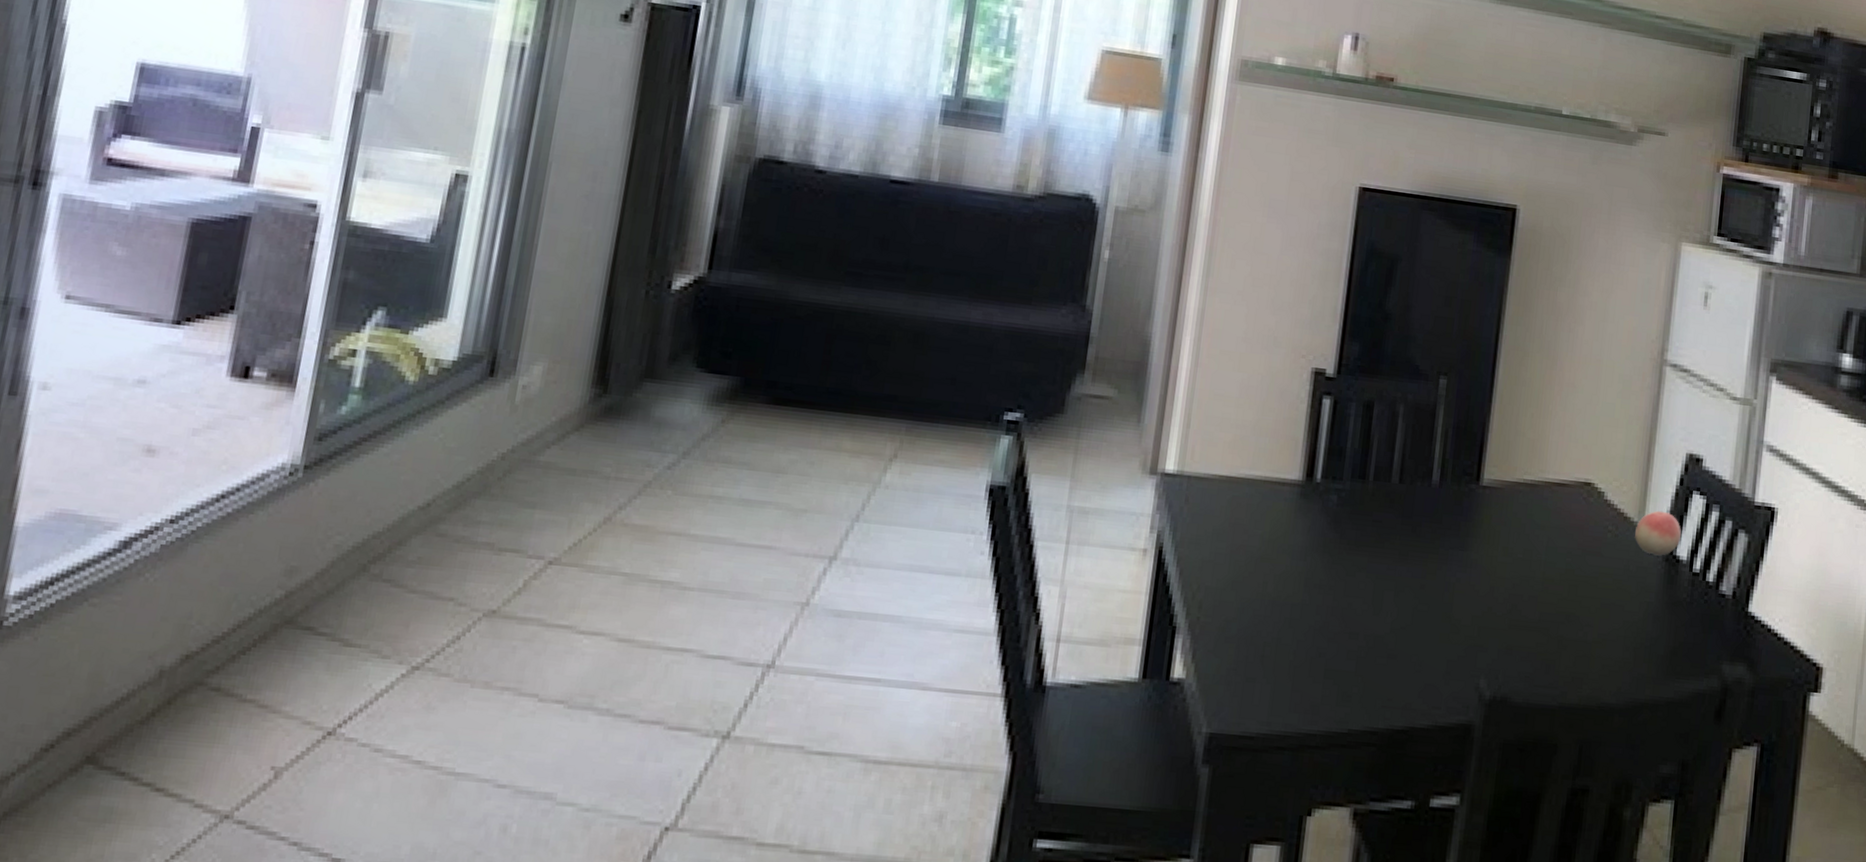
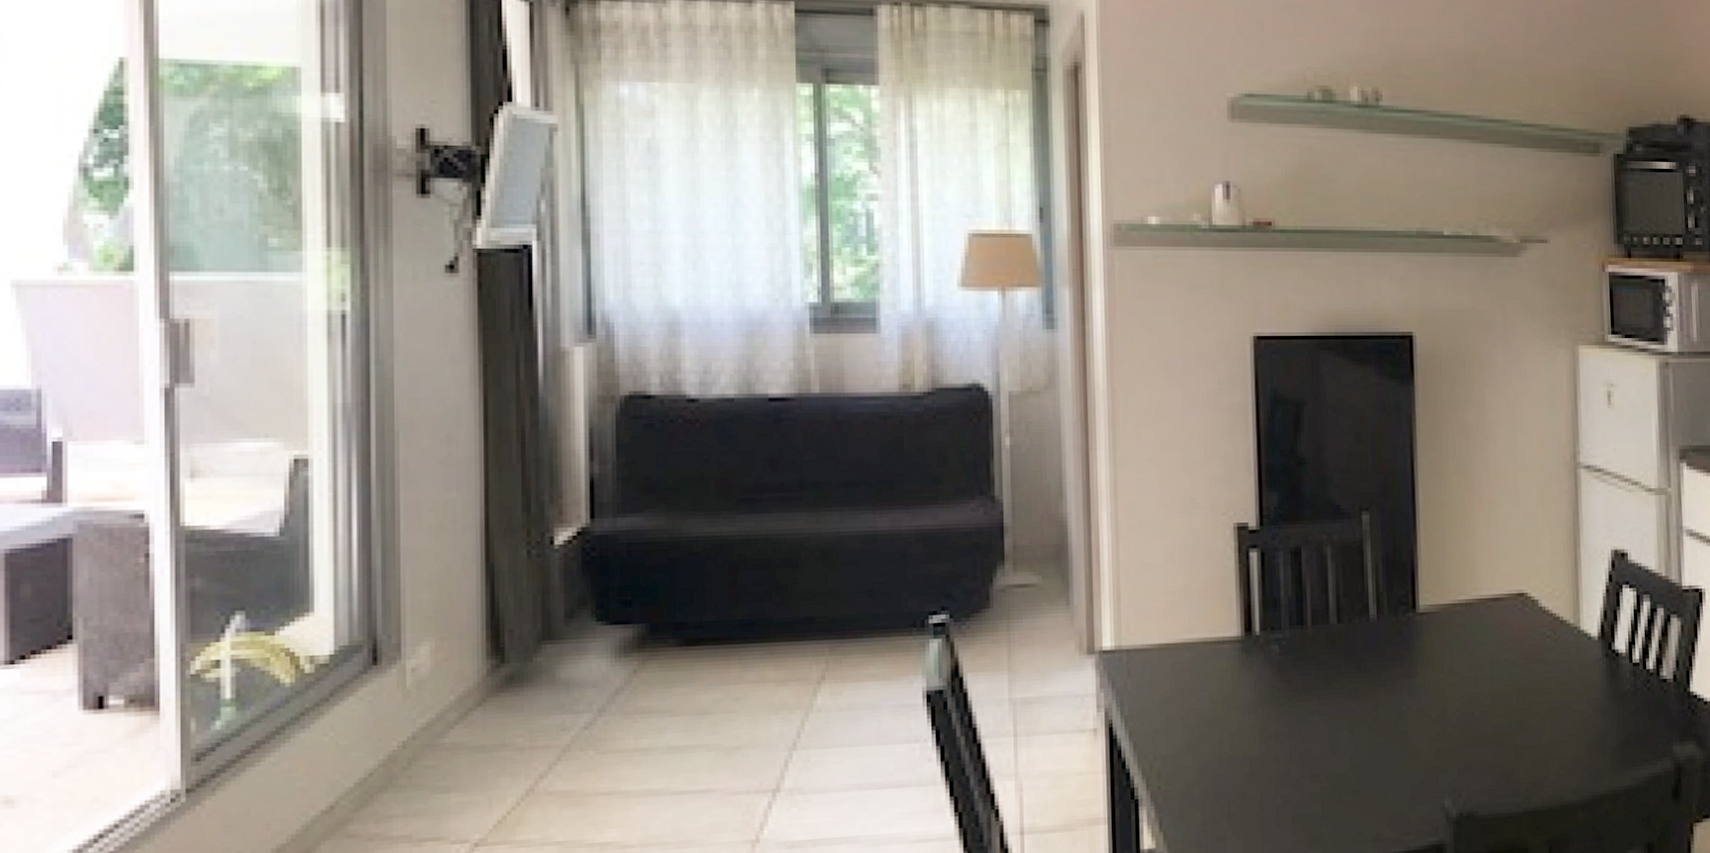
fruit: present [1635,510,1682,556] -> none [1573,609,1618,653]

